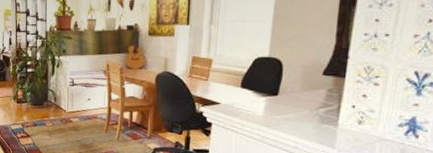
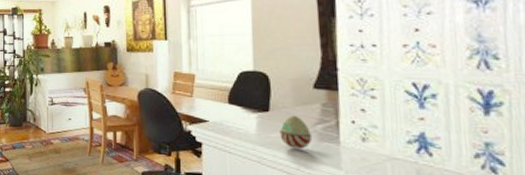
decorative egg: none [284,99,313,130] -> present [279,115,311,149]

